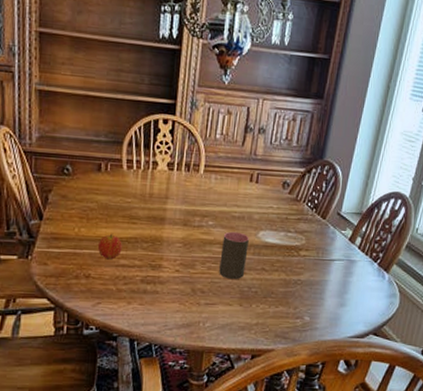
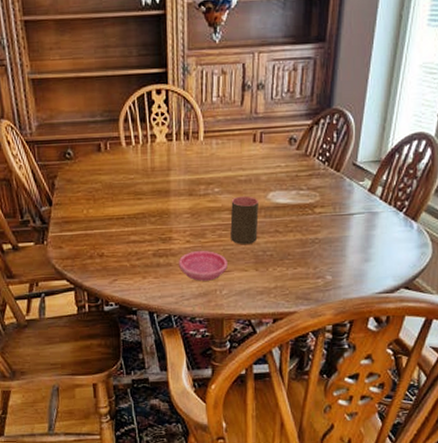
fruit: present [98,233,122,260] -> none [108,211,131,237]
saucer: none [165,281,214,312] -> present [178,251,227,281]

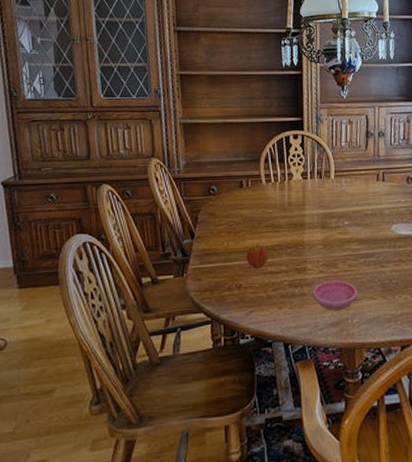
fruit: none [108,211,131,237] -> present [247,243,268,269]
cup: present [230,196,259,245] -> none [359,228,384,274]

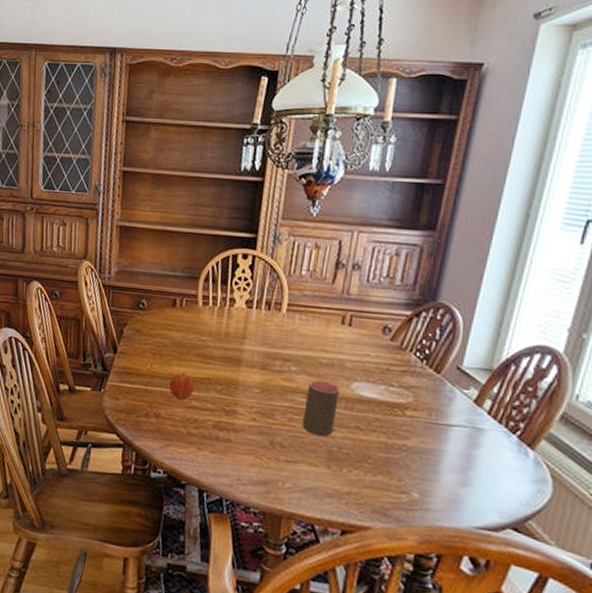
saucer: present [312,280,358,310] -> none [239,431,296,469]
cup: none [359,228,384,274] -> present [302,380,340,437]

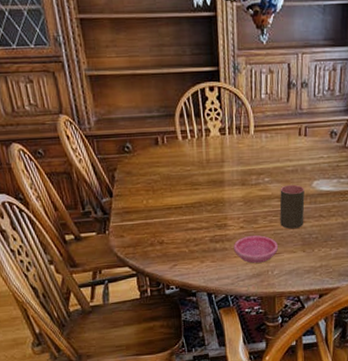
fruit: present [169,372,195,400] -> none [167,201,189,225]
saucer: none [239,431,296,469] -> present [233,235,278,263]

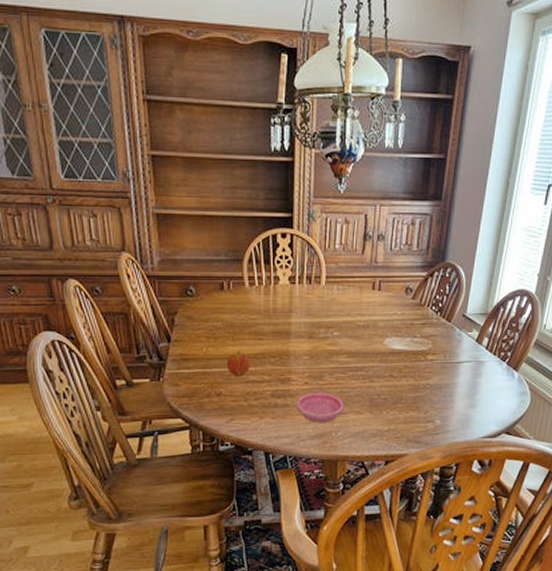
fruit: none [167,201,189,225] -> present [227,350,250,377]
cup: present [279,184,305,229] -> none [348,341,375,388]

